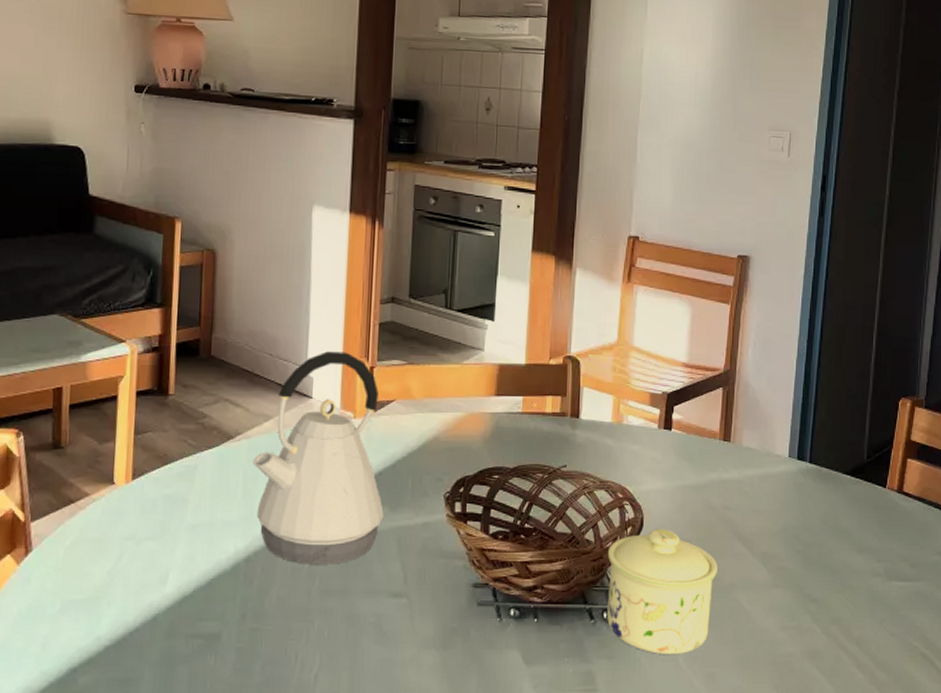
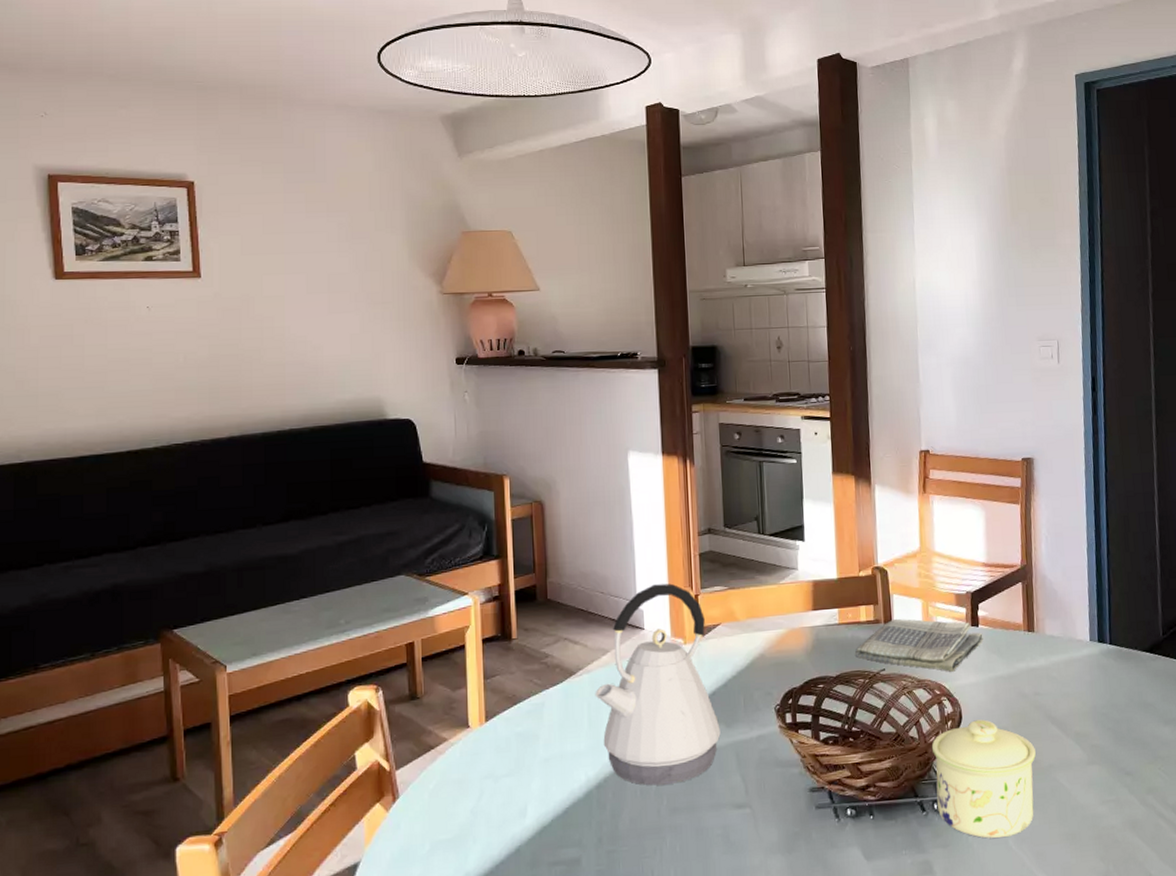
dish towel: none [537,413,675,475] -> present [855,618,983,672]

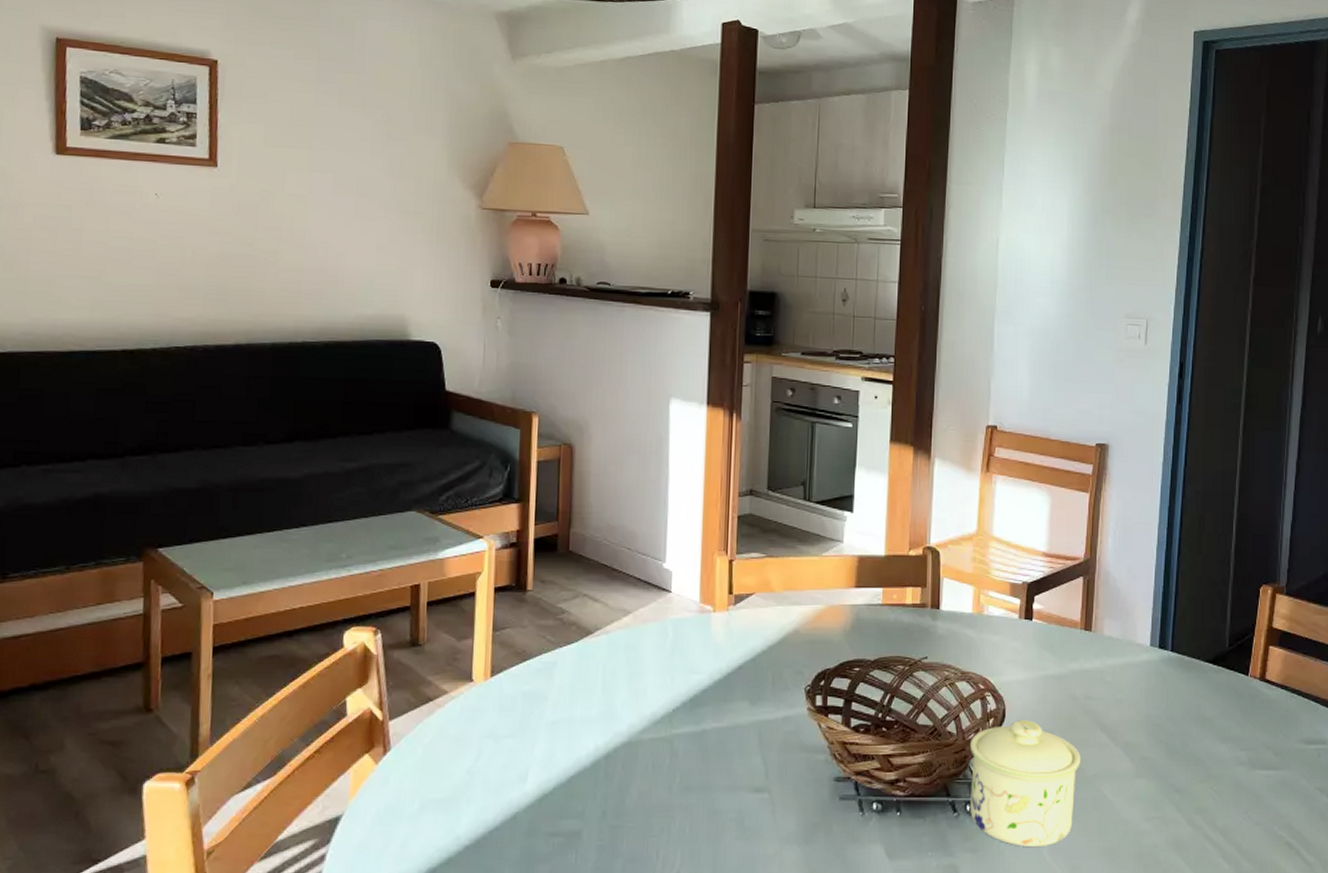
kettle: present [595,583,721,786] -> none [612,545,744,760]
dish towel: present [855,618,983,672] -> none [897,604,1036,666]

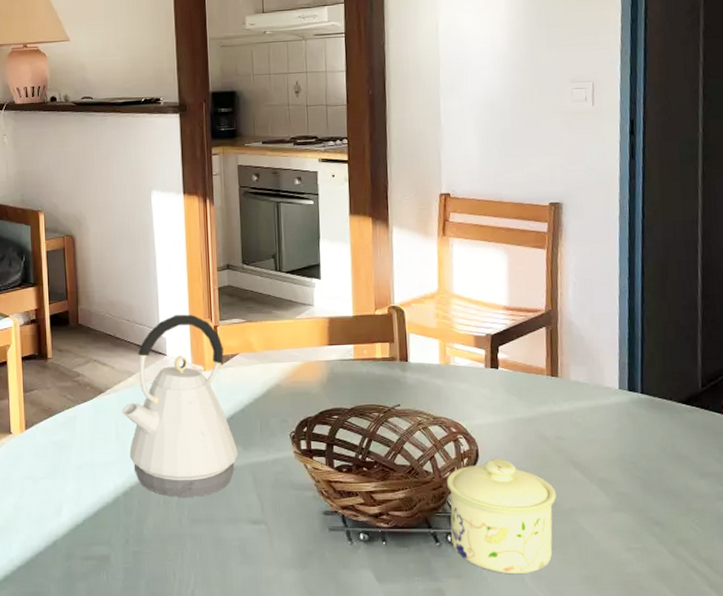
kettle: none [612,545,744,760] -> present [122,314,238,497]

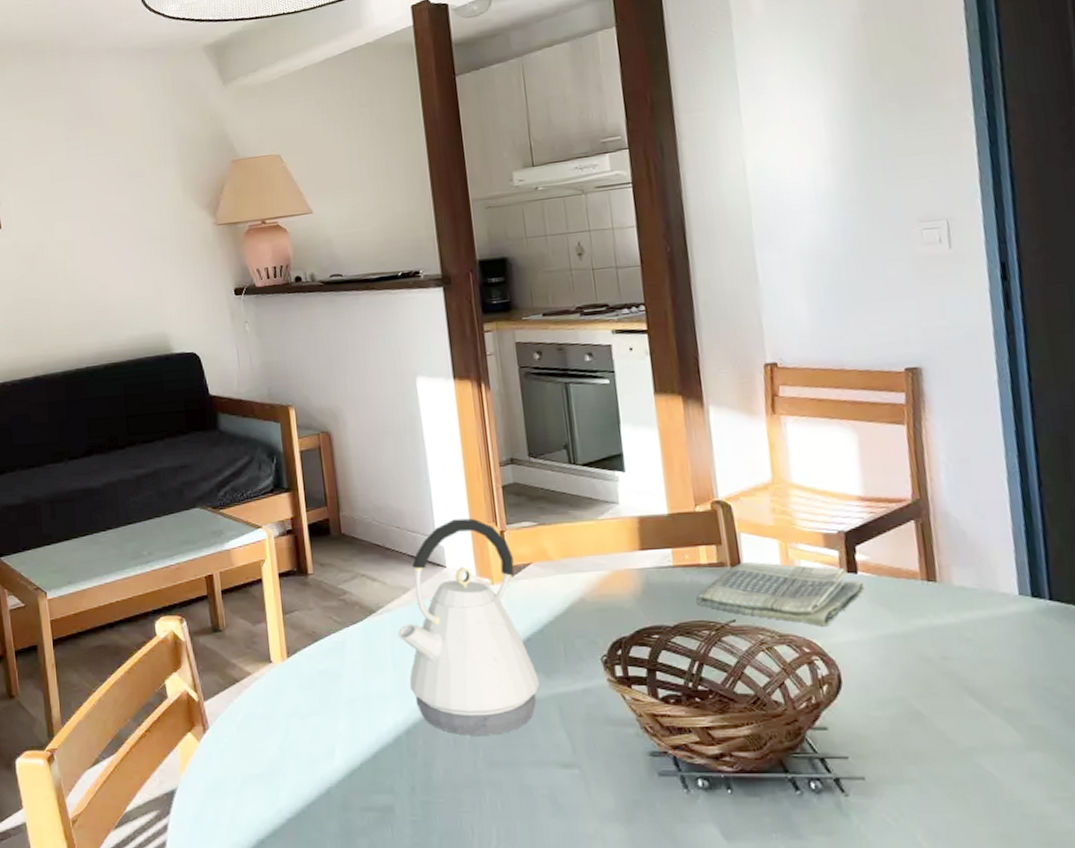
dish towel: none [370,357,503,411] -> present [696,561,865,627]
sugar bowl: present [446,459,556,575] -> none [802,686,951,831]

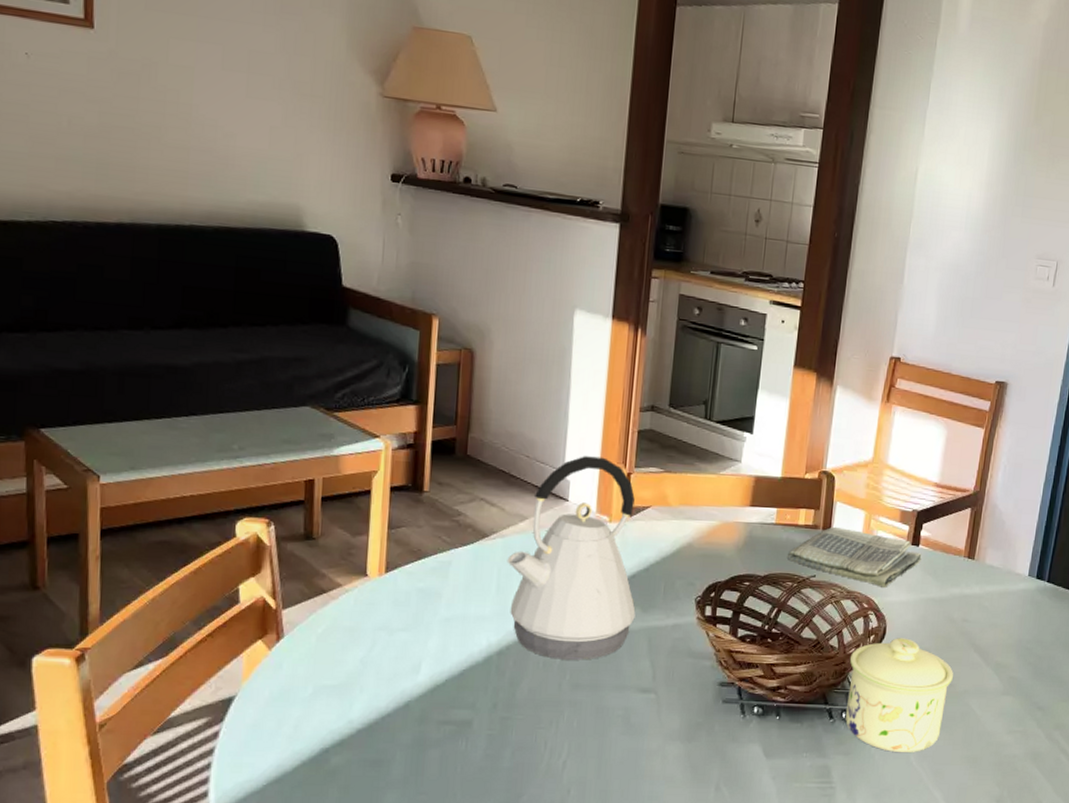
sugar bowl: none [802,686,951,831] -> present [845,638,953,753]

